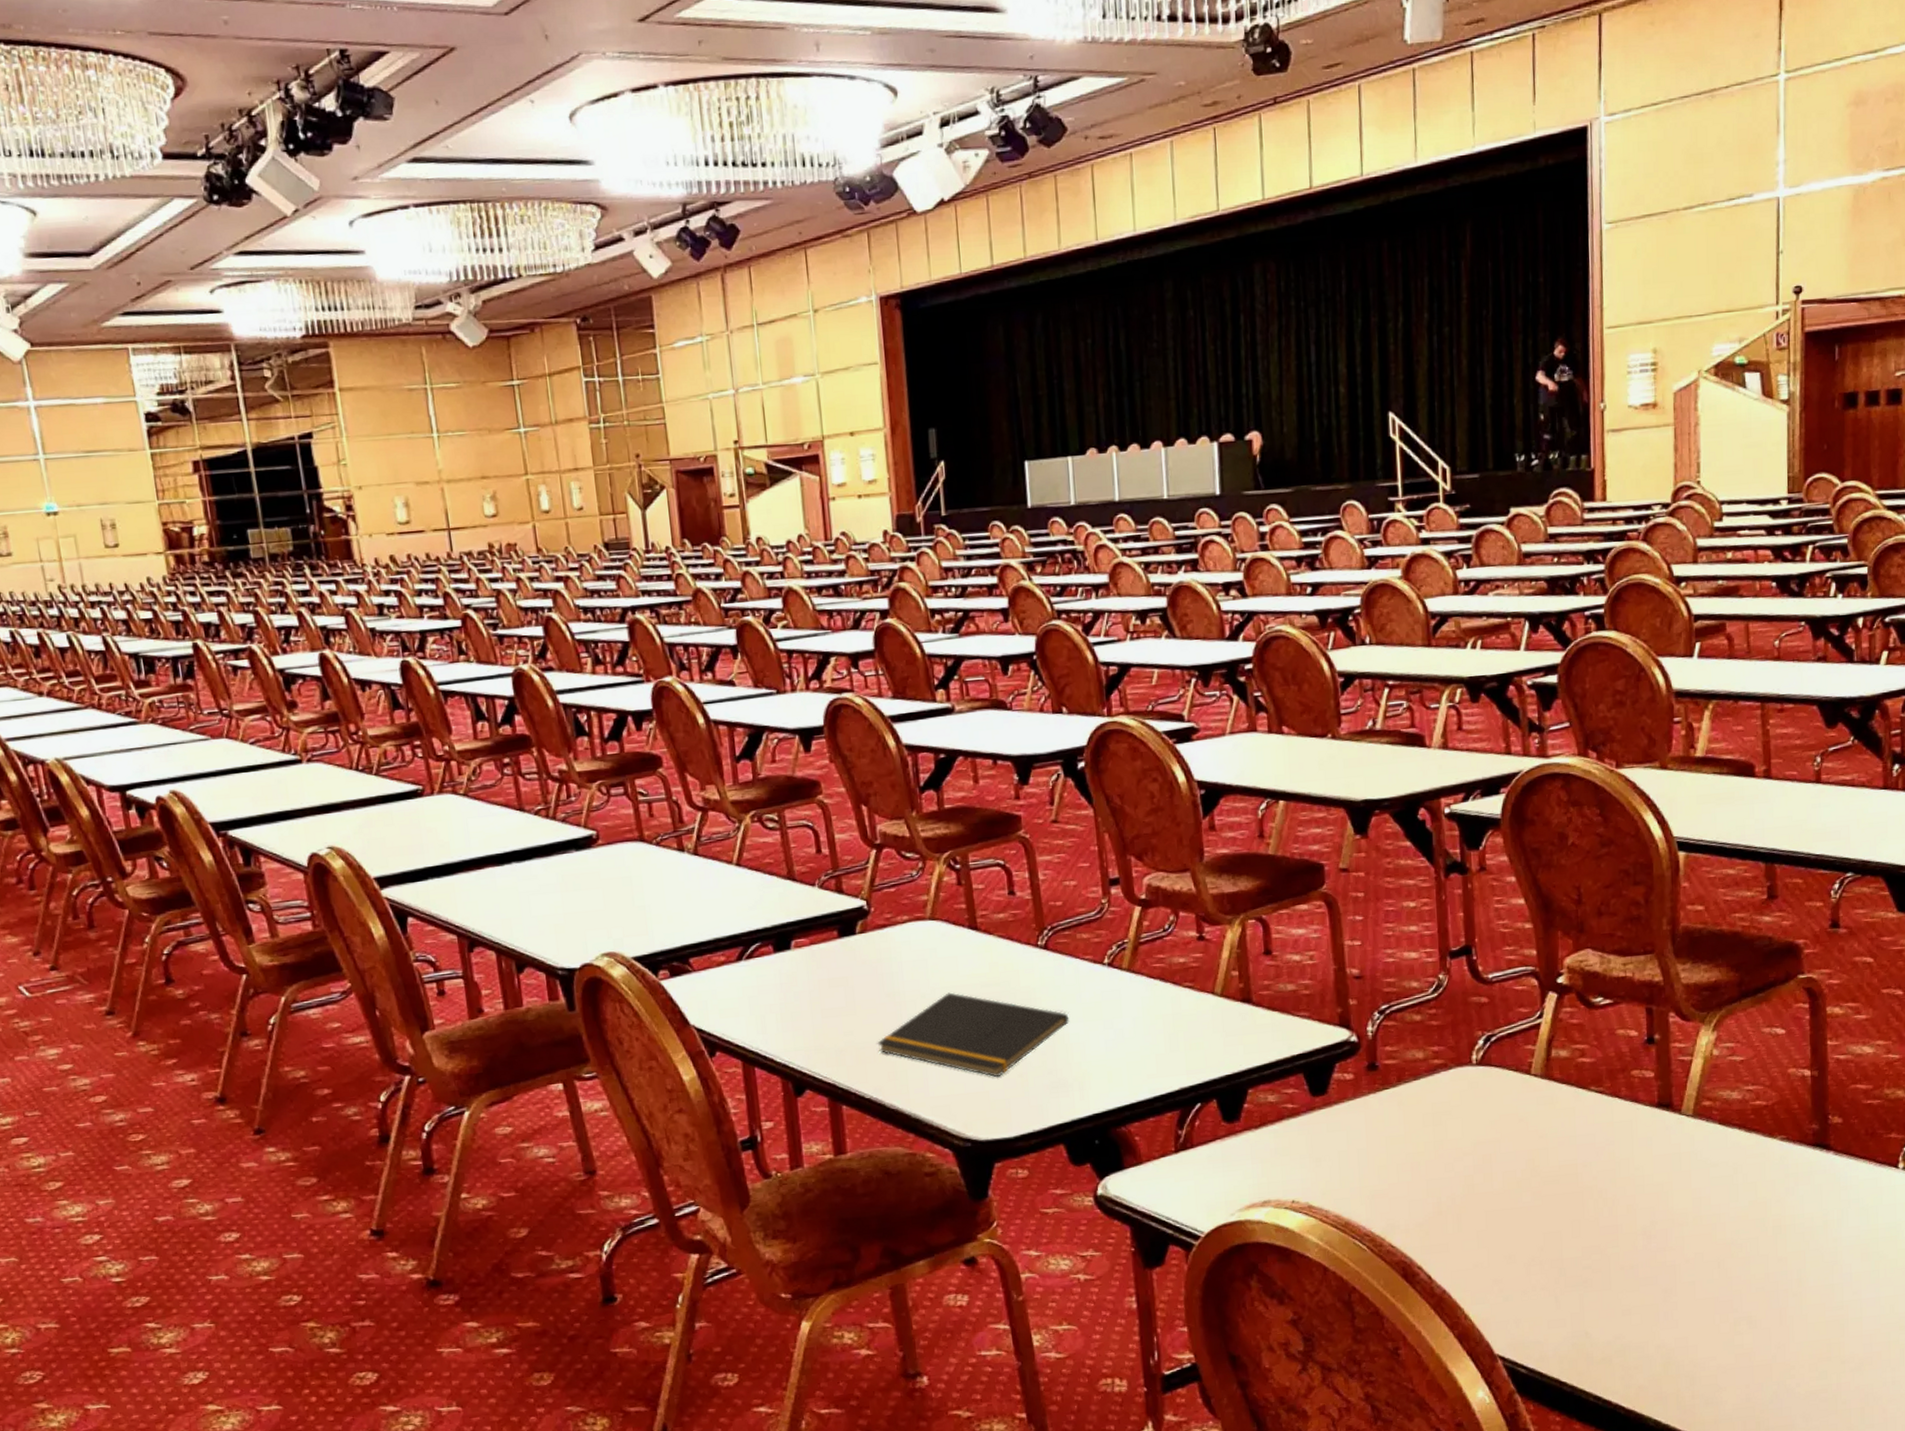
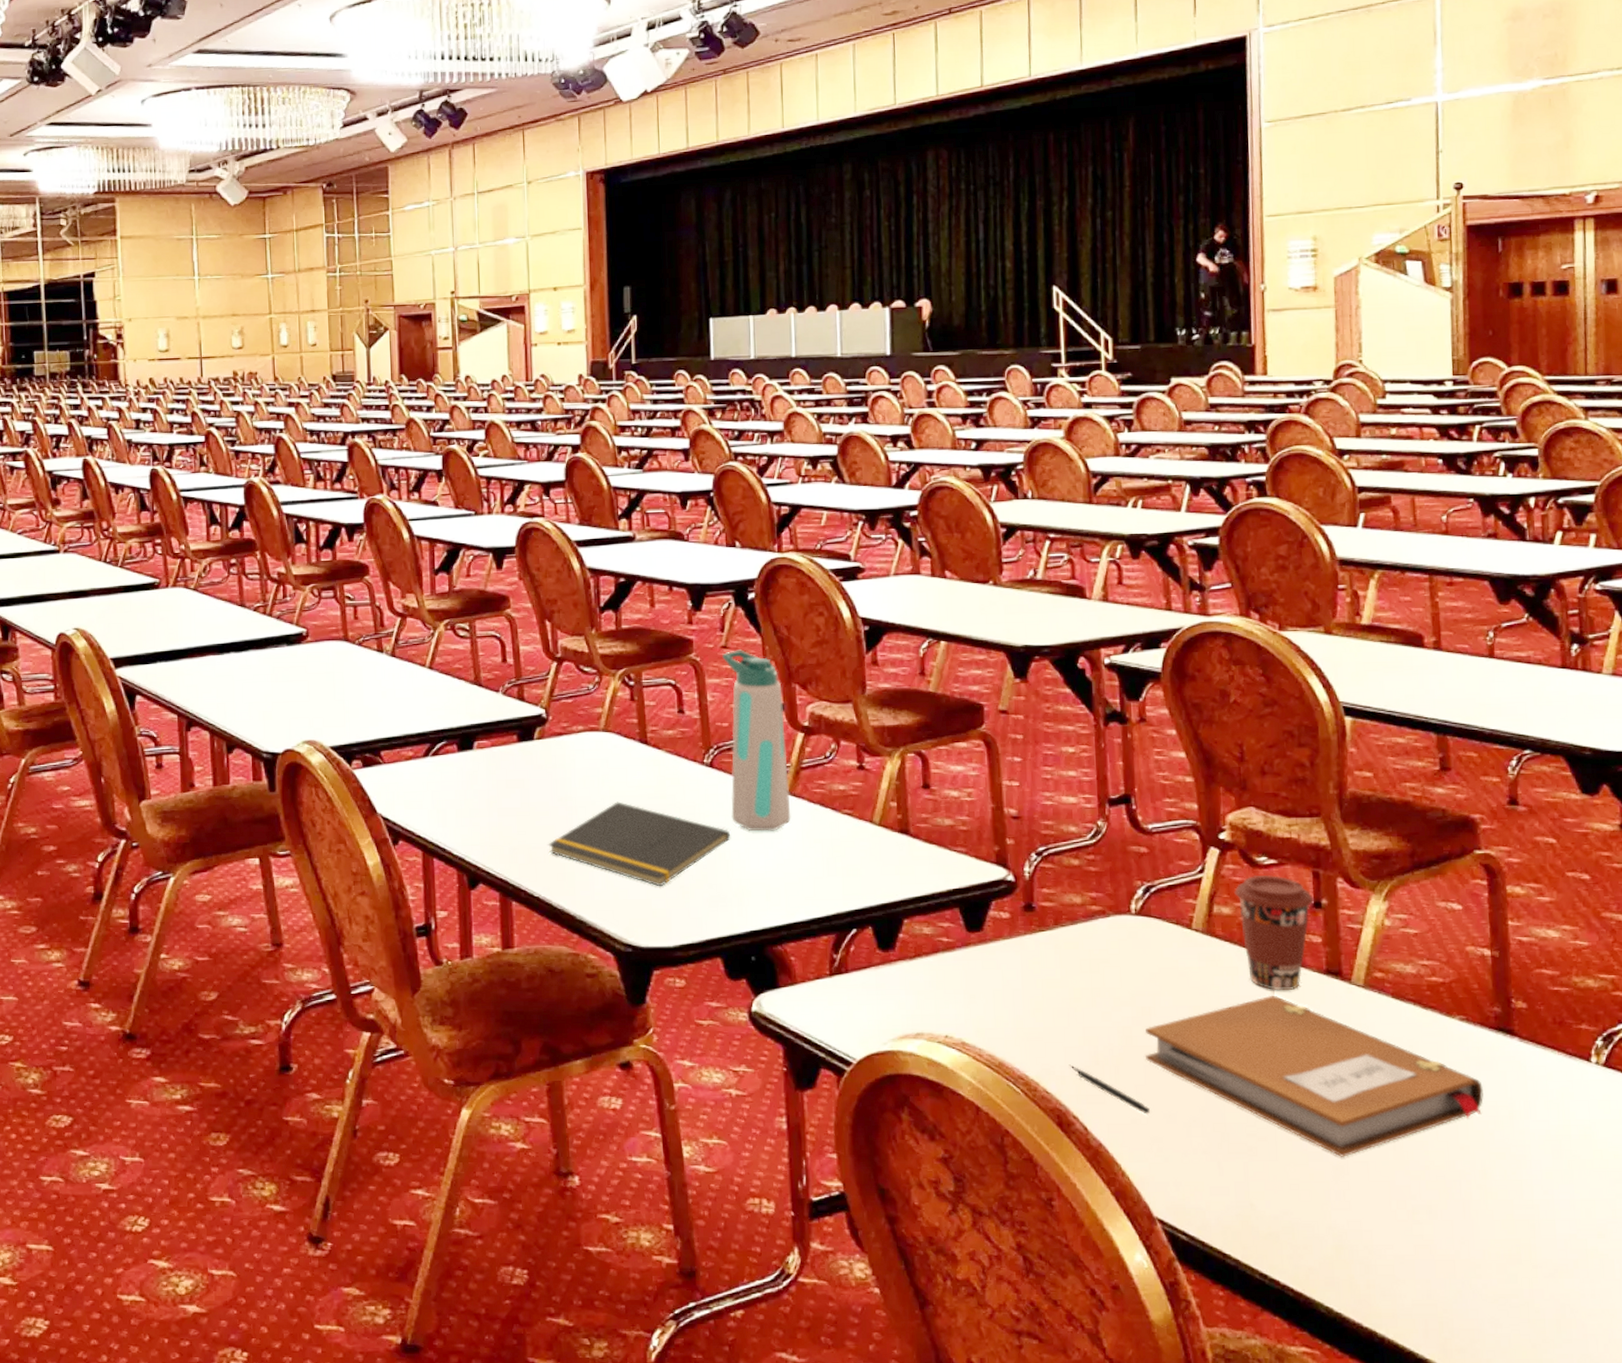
water bottle: none [1053,823,1131,1012] -> present [722,649,791,832]
pen: none [1413,1217,1491,1259] -> present [1068,1064,1150,1115]
notebook: none [1487,1132,1801,1280] -> present [1146,995,1483,1157]
coffee cup: none [1572,1015,1647,1128] -> present [1234,875,1314,991]

